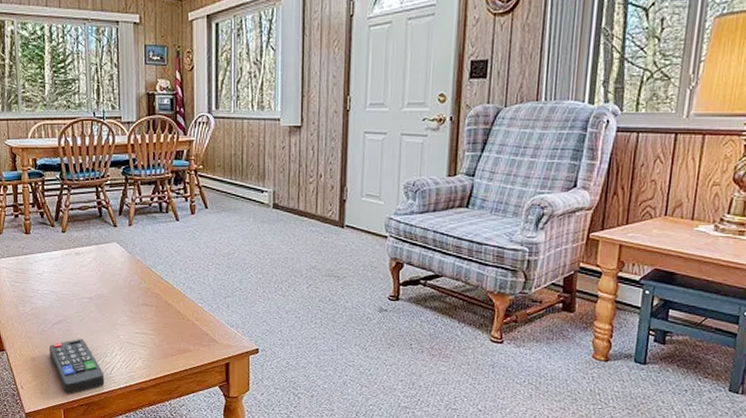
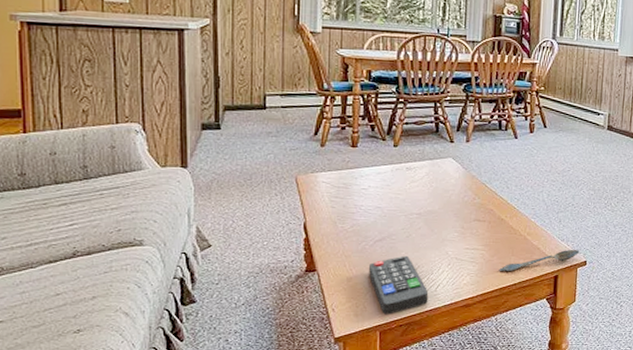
spoon: none [169,336,251,358] -> present [499,250,580,272]

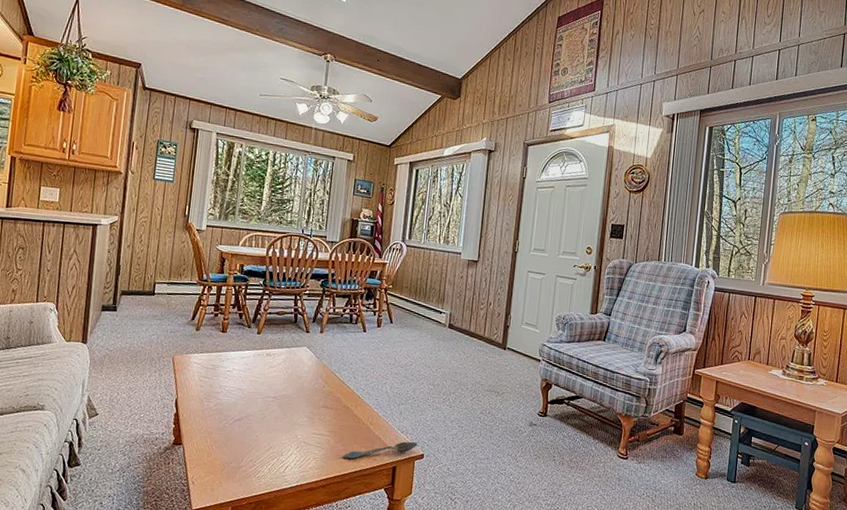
remote control: present [369,255,429,315] -> none [226,435,278,492]

